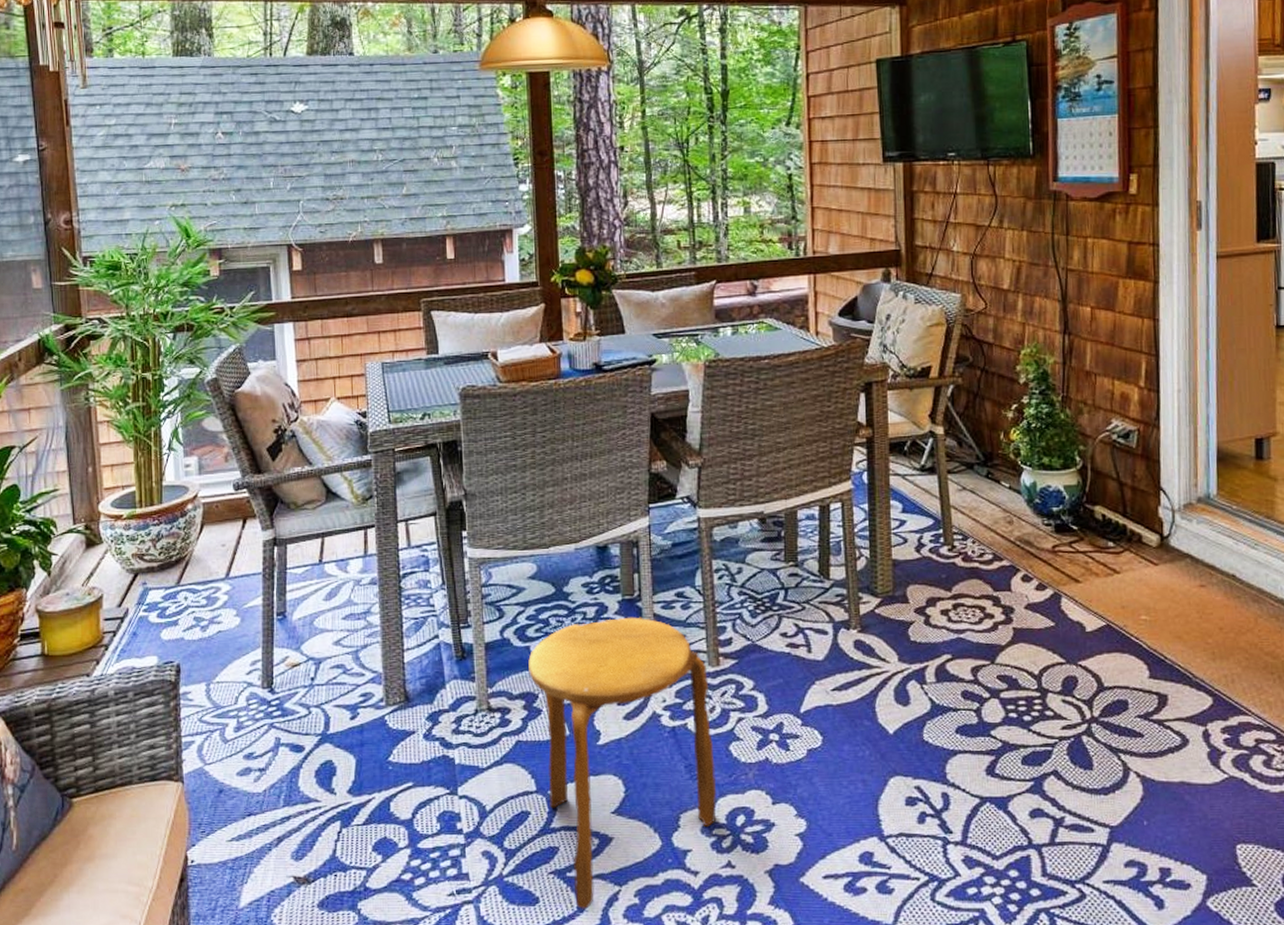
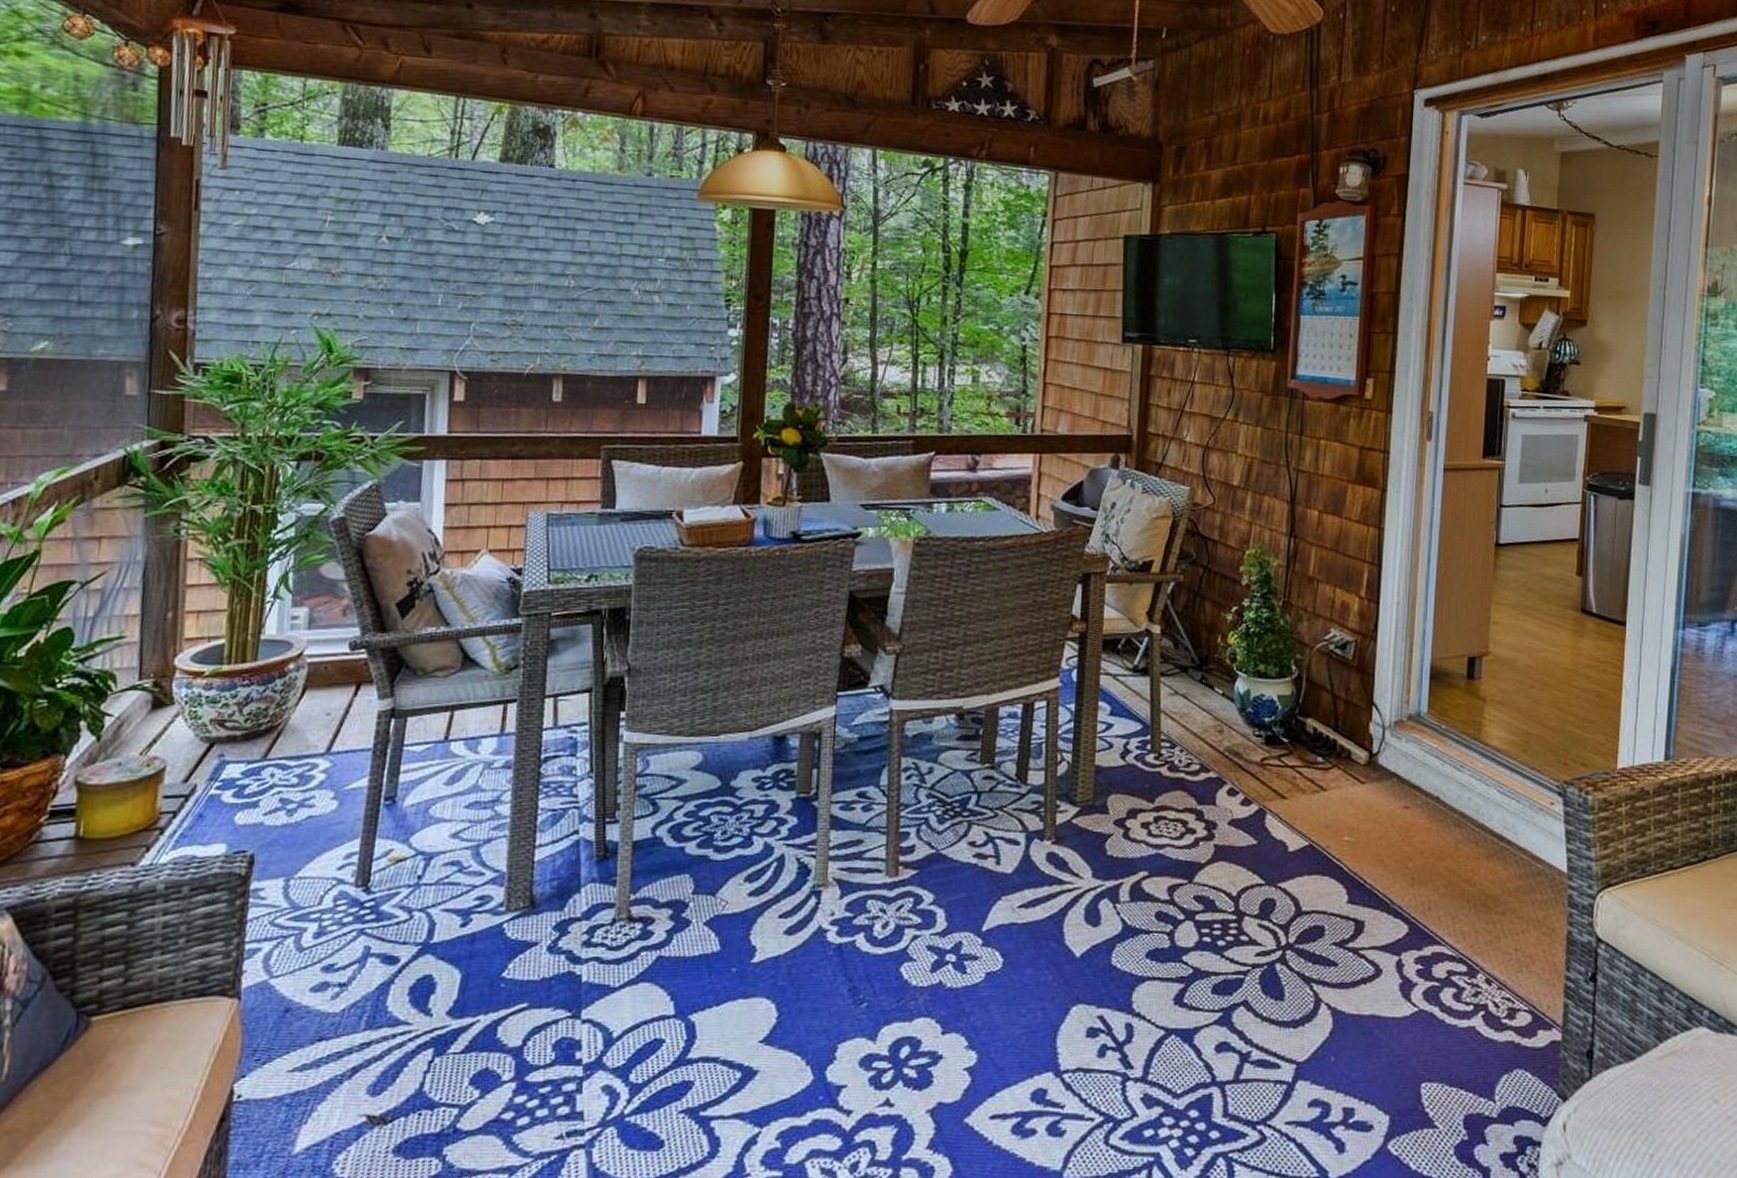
stool: present [528,617,717,909] -> none [680,817,884,1154]

